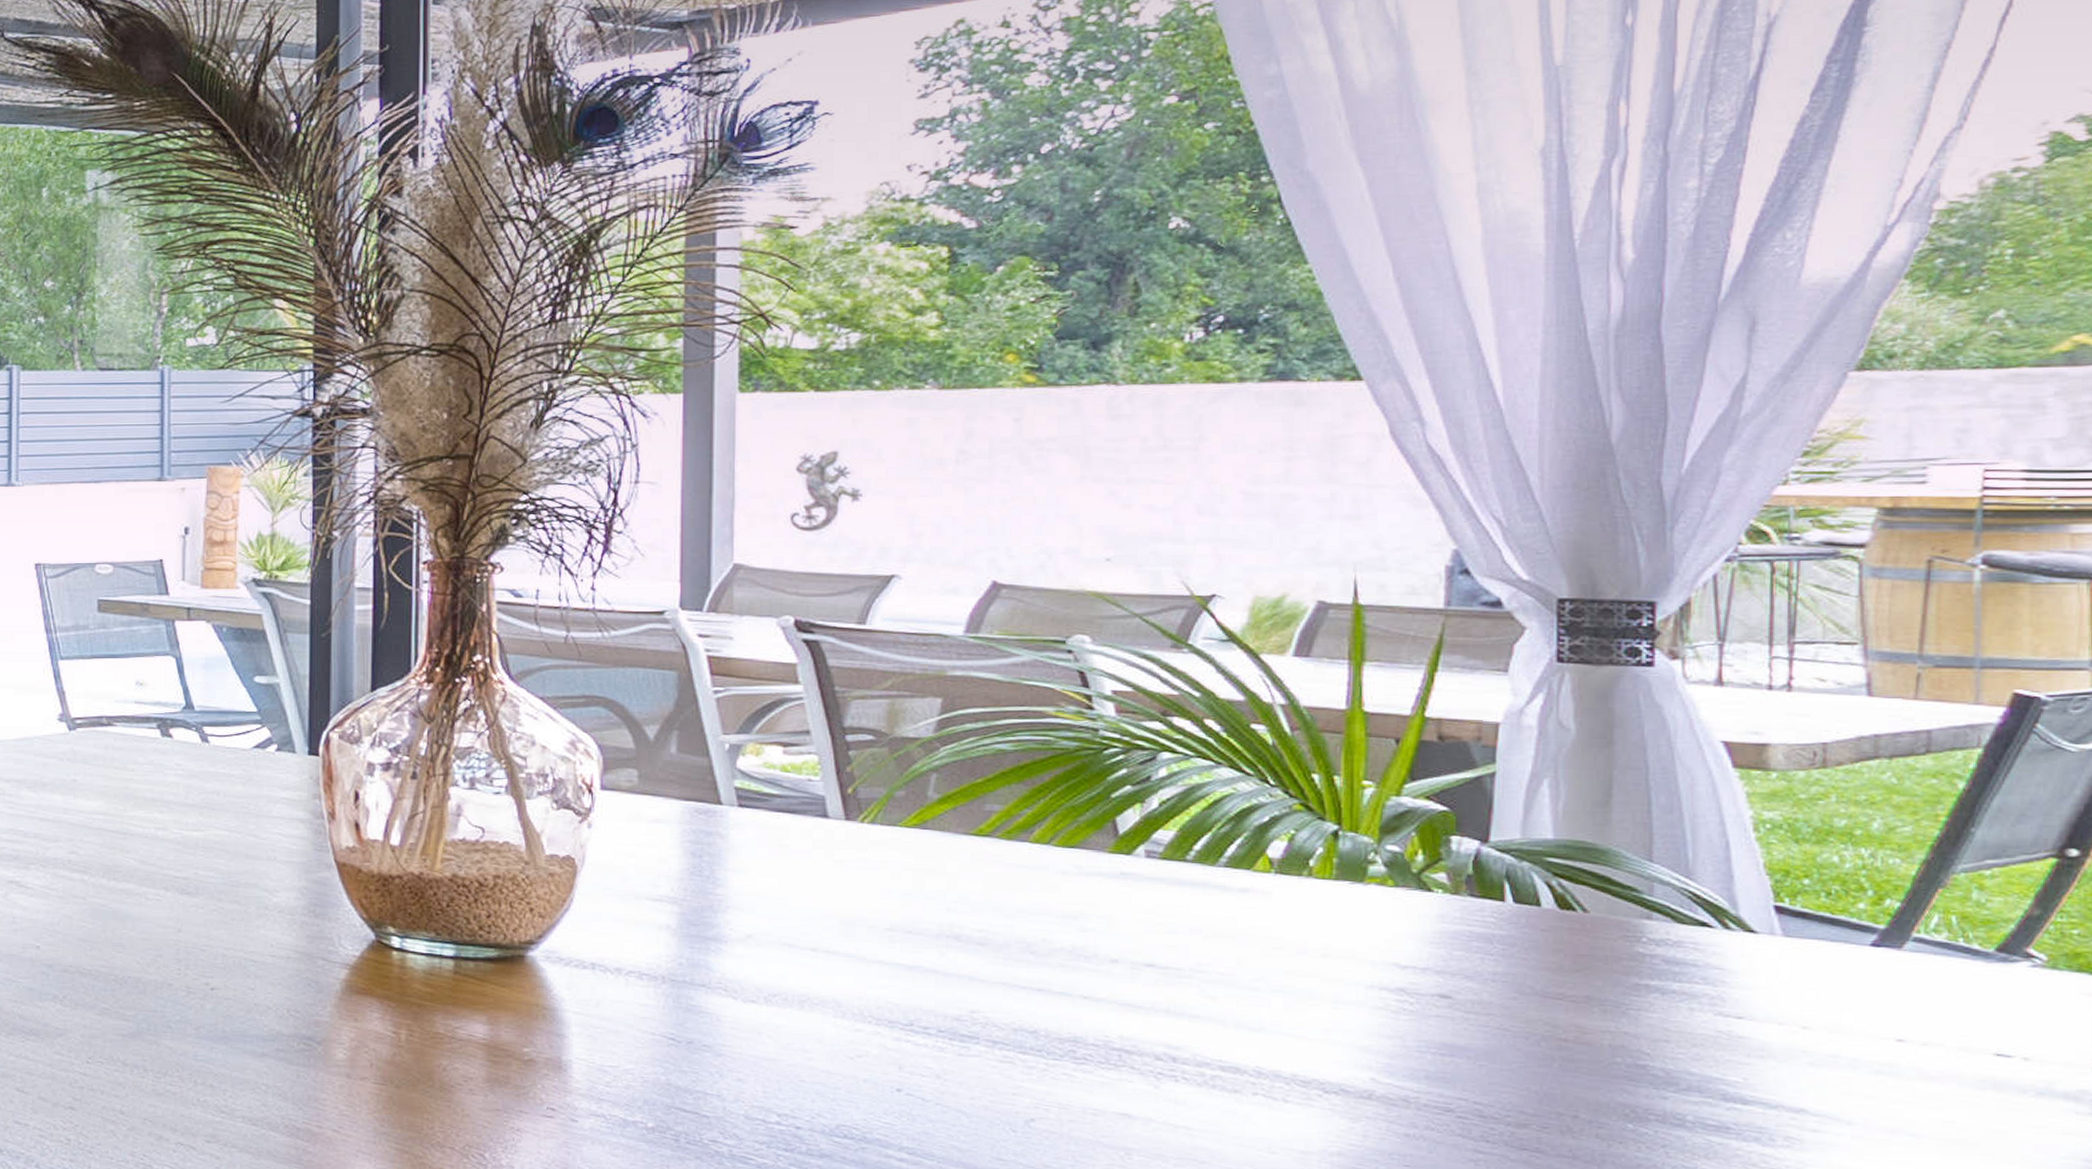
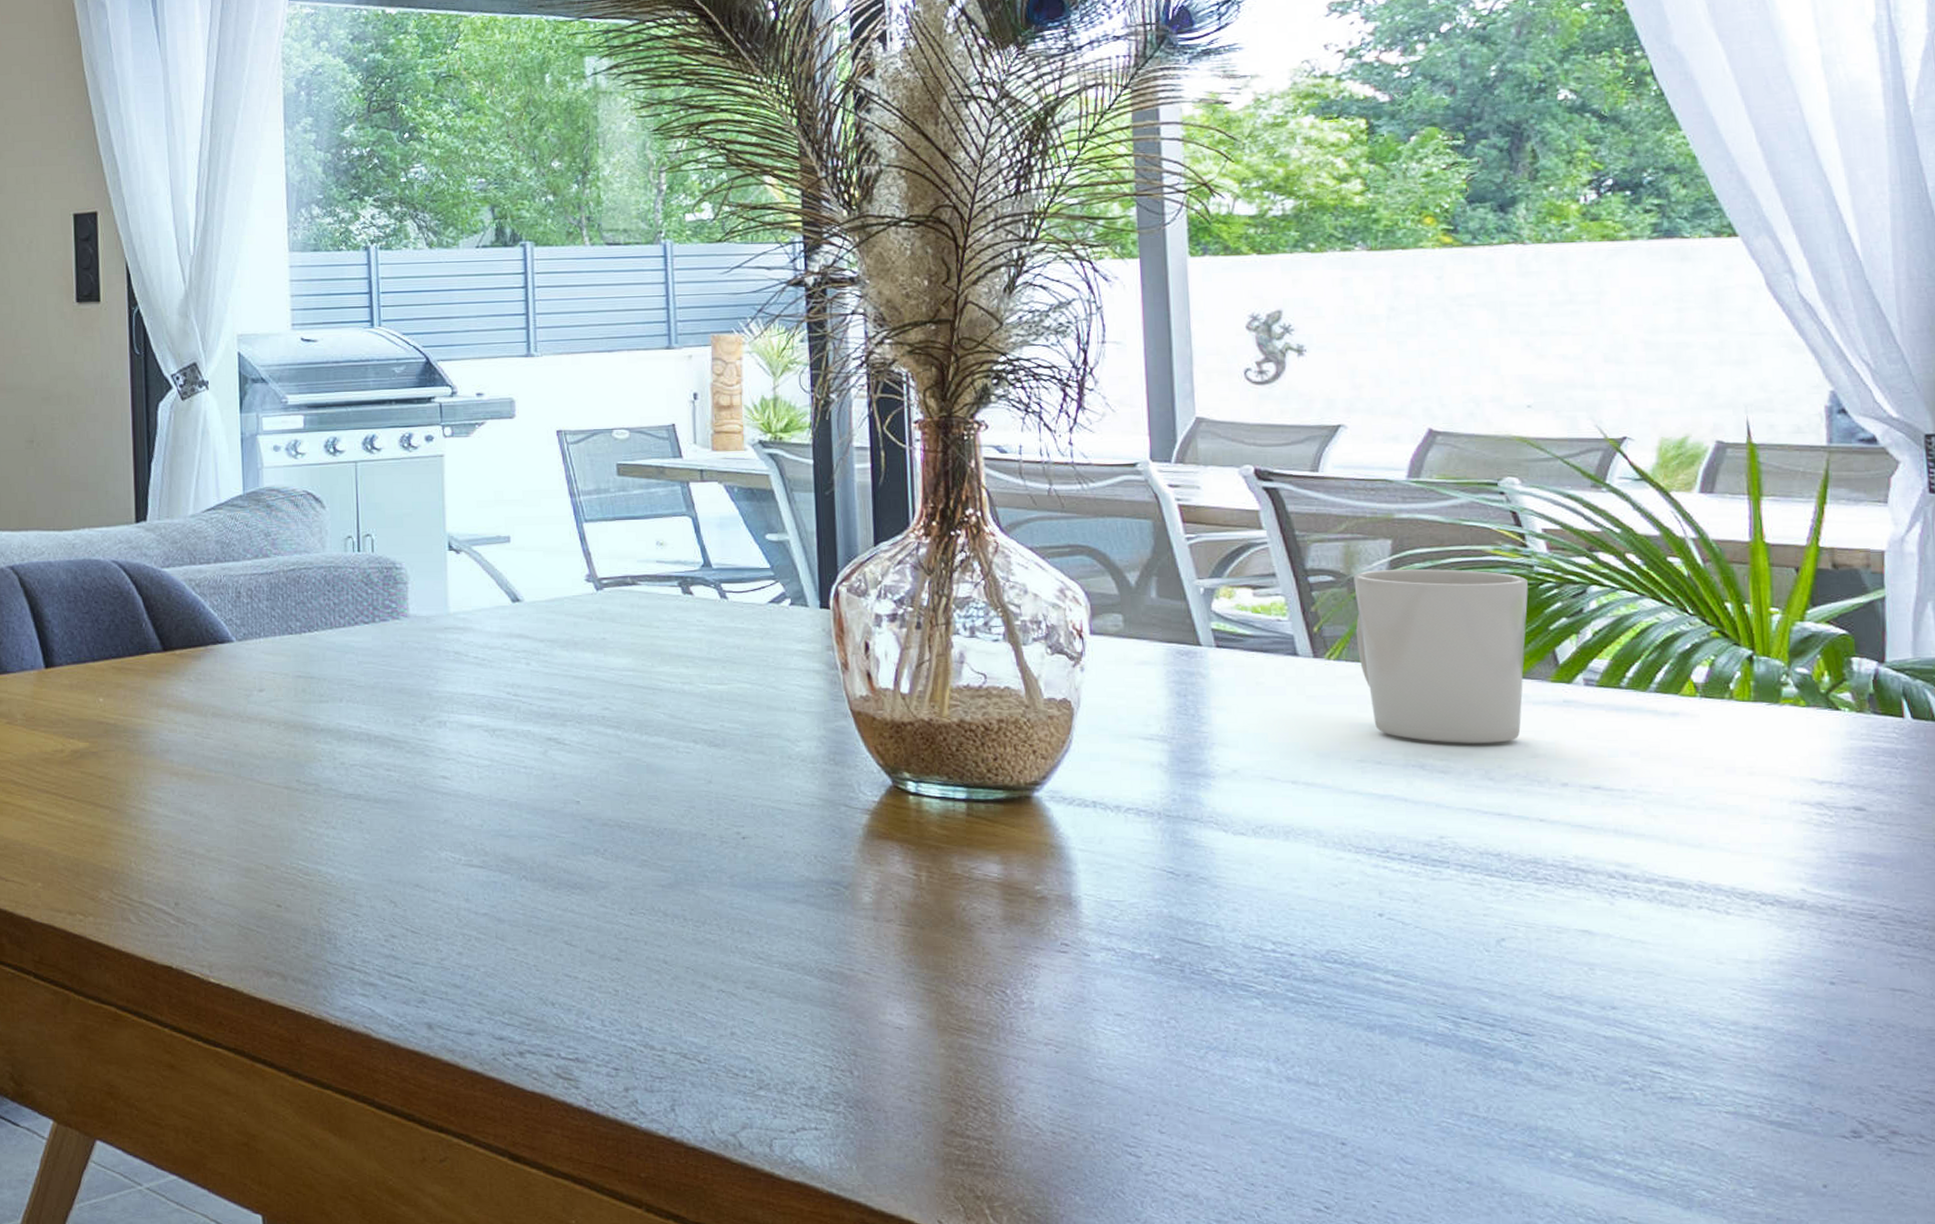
mug: none [895,729,1091,915] -> present [1353,568,1528,743]

